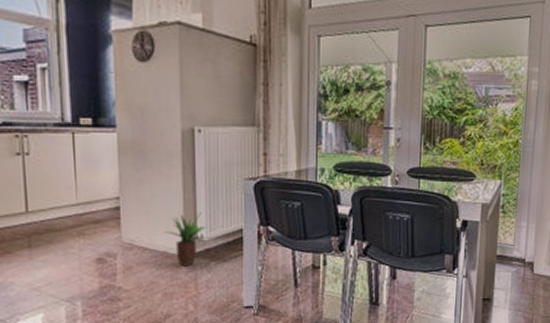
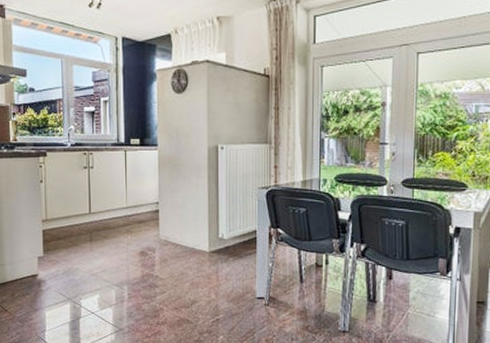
potted plant: present [164,212,211,267] -> none [193,215,230,261]

